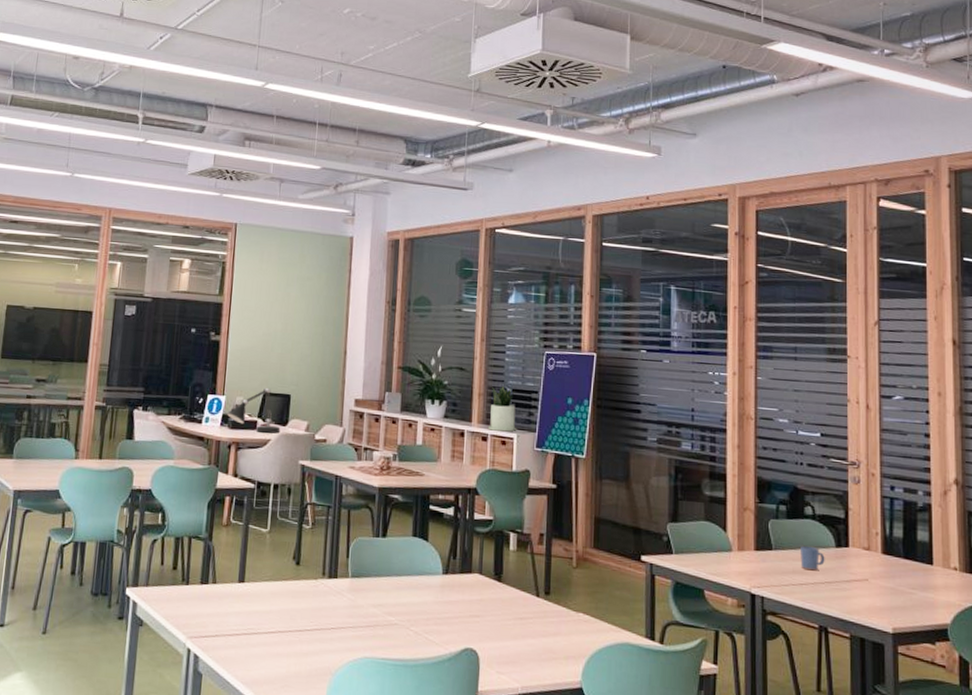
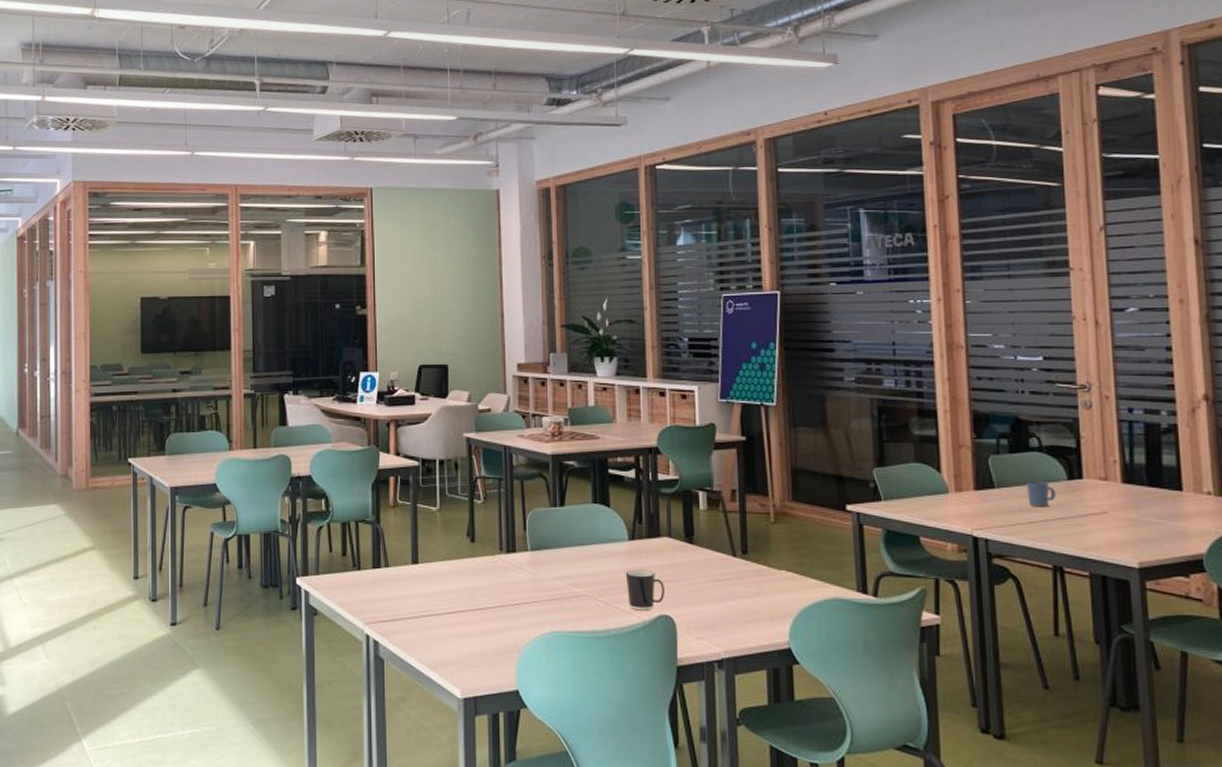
desk lamp: present [227,387,281,434] -> none [383,359,441,407]
mug: none [436,602,472,643] -> present [625,569,664,611]
planter: present [487,386,517,433] -> none [664,335,697,386]

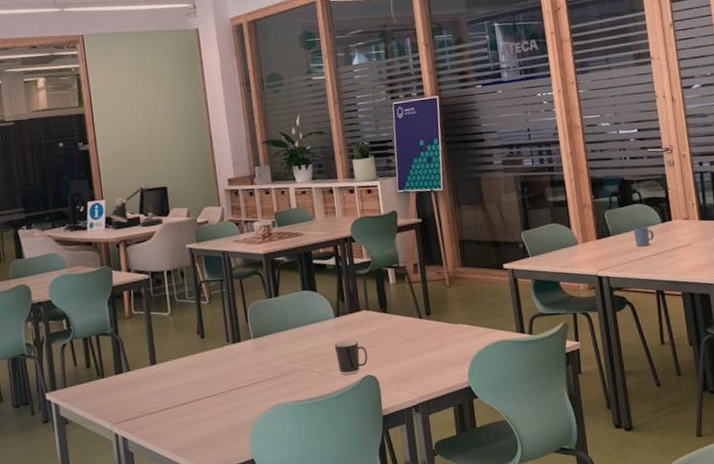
desk lamp: none [383,359,441,407] -> present [110,184,164,227]
planter: none [664,335,697,386] -> present [351,141,379,183]

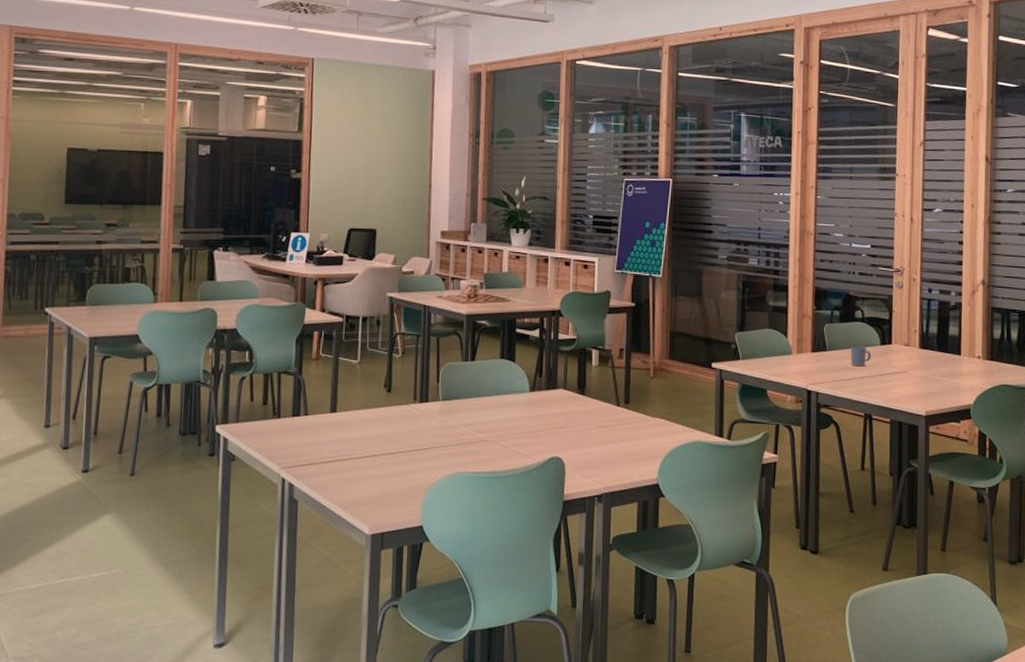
desk lamp: present [110,184,164,227] -> none [312,223,367,268]
mug: present [334,340,368,375] -> none [524,417,557,453]
planter: present [351,141,379,183] -> none [570,213,598,257]

